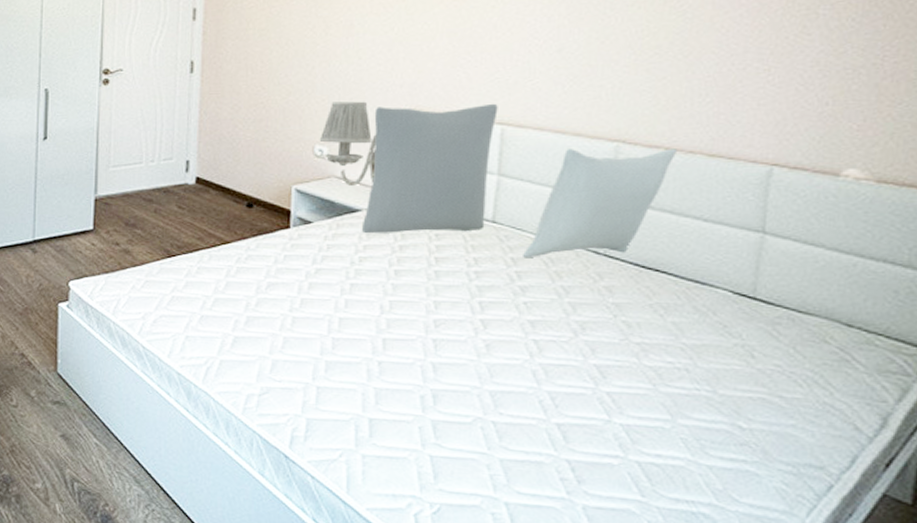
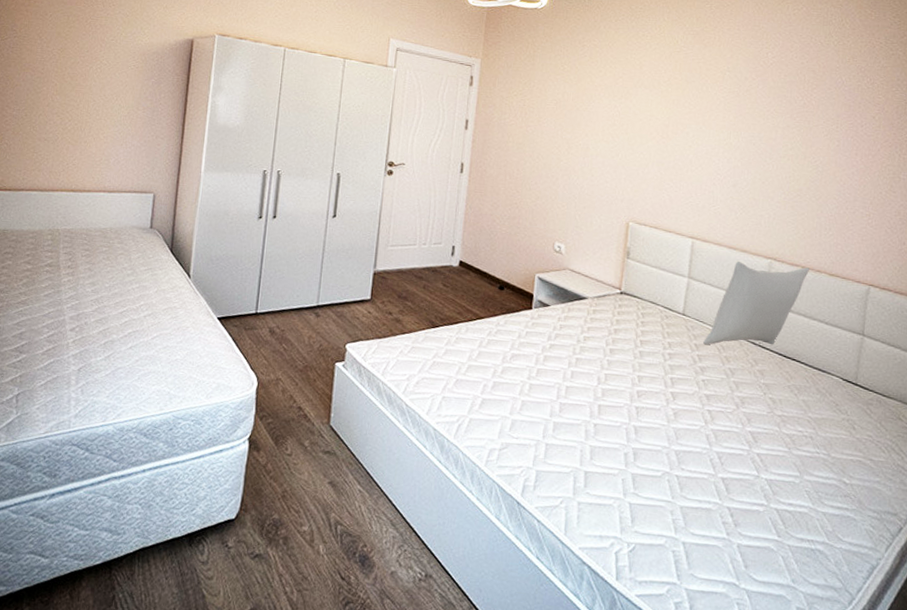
wall sconce: present [319,101,377,186] -> none [558,208,602,278]
pillow: present [362,103,498,234] -> none [587,216,691,321]

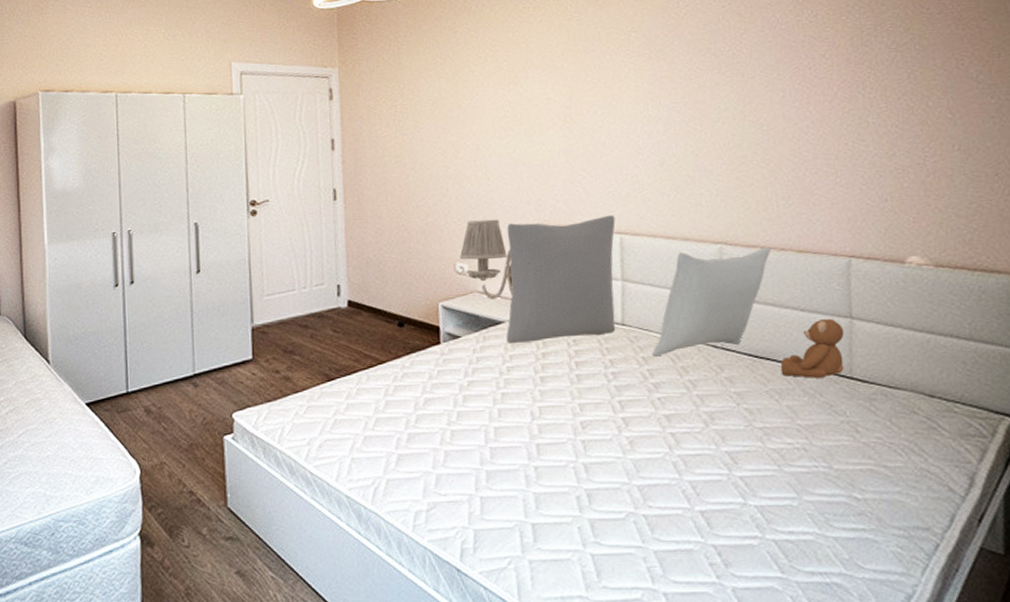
wall sconce: none [558,208,602,278] -> present [459,219,514,299]
pillow: none [587,216,691,321] -> present [507,214,616,344]
teddy bear: none [802,332,856,381] -> present [780,318,844,378]

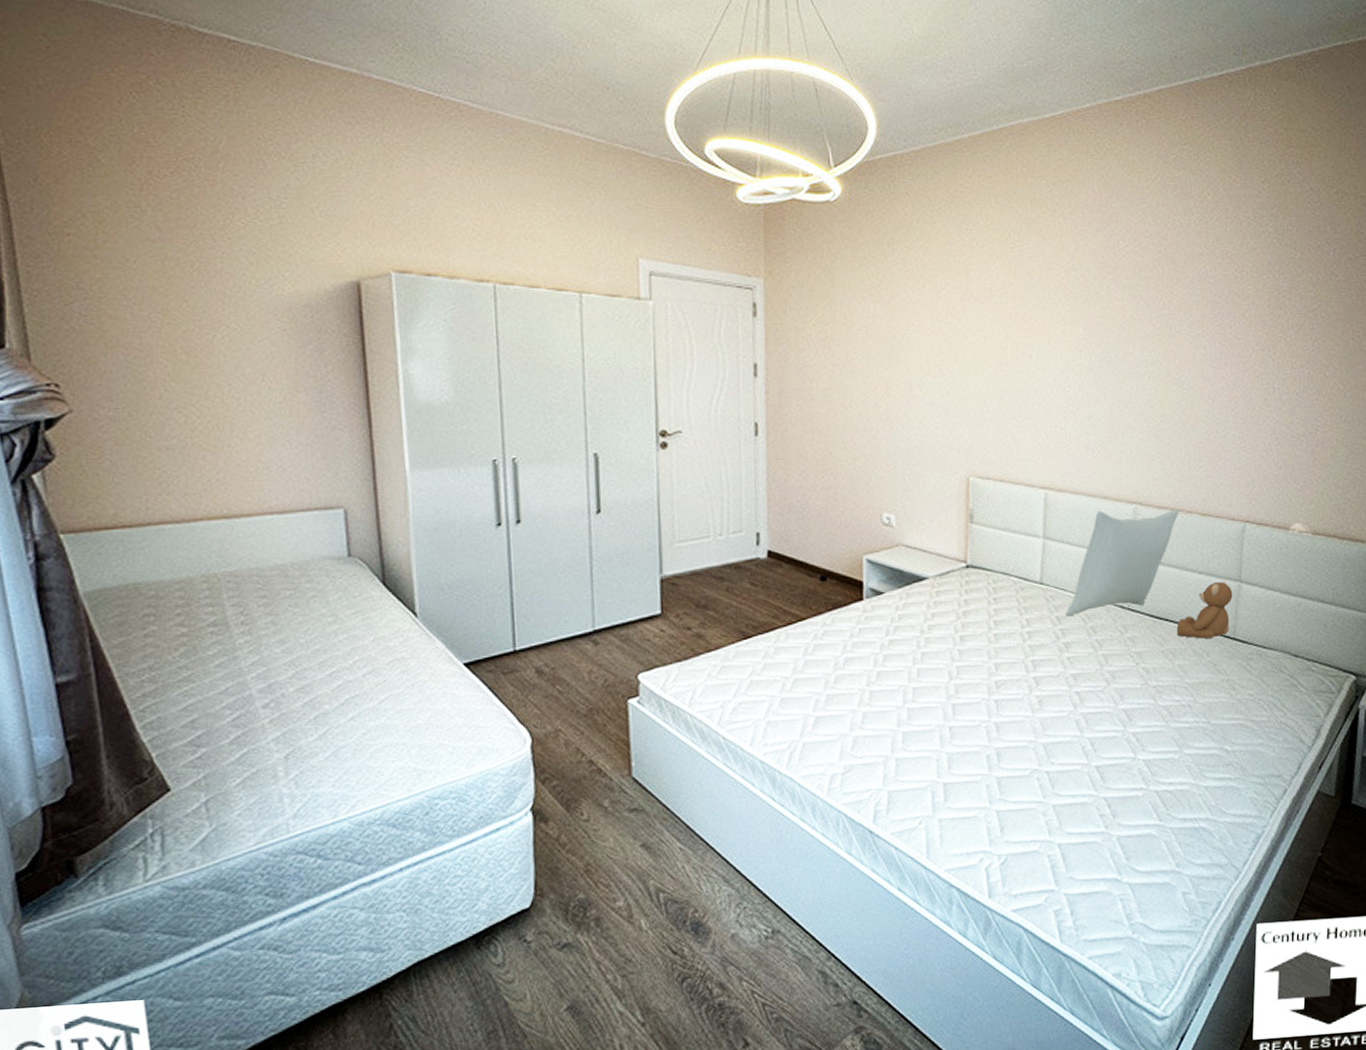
wall sconce: present [459,219,514,299] -> none [886,467,939,554]
pillow: present [507,214,616,344] -> none [930,468,1041,602]

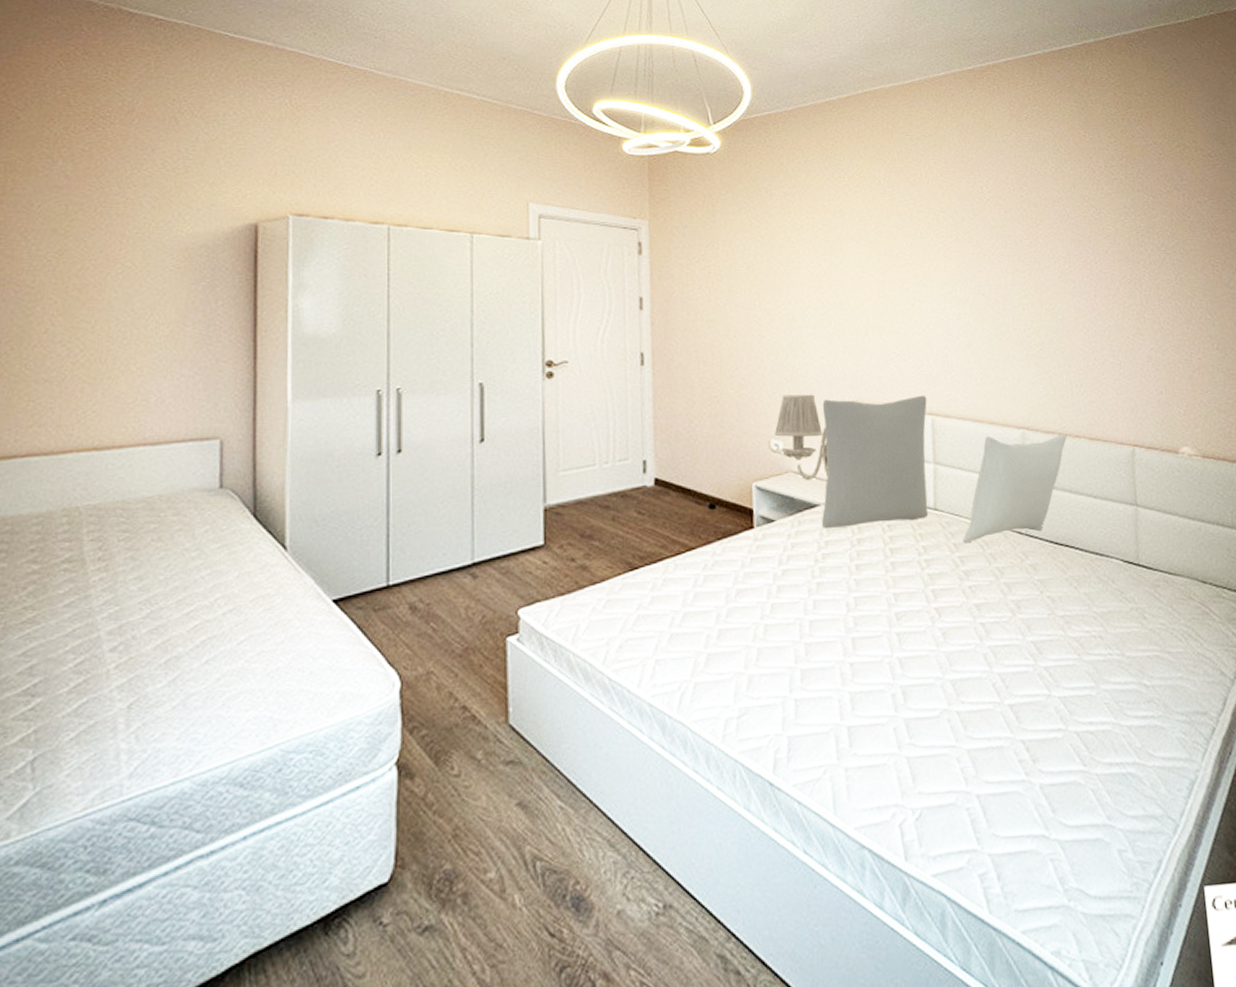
wall sconce: none [886,467,939,554] -> present [774,394,829,480]
pillow: none [930,468,1041,602] -> present [822,395,929,529]
teddy bear: present [1176,581,1233,639] -> none [1077,505,1132,565]

